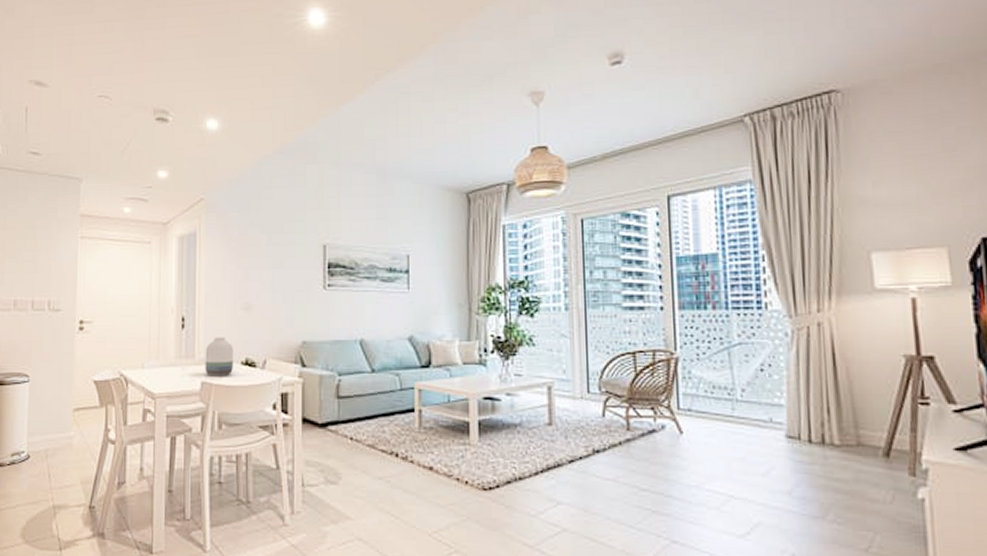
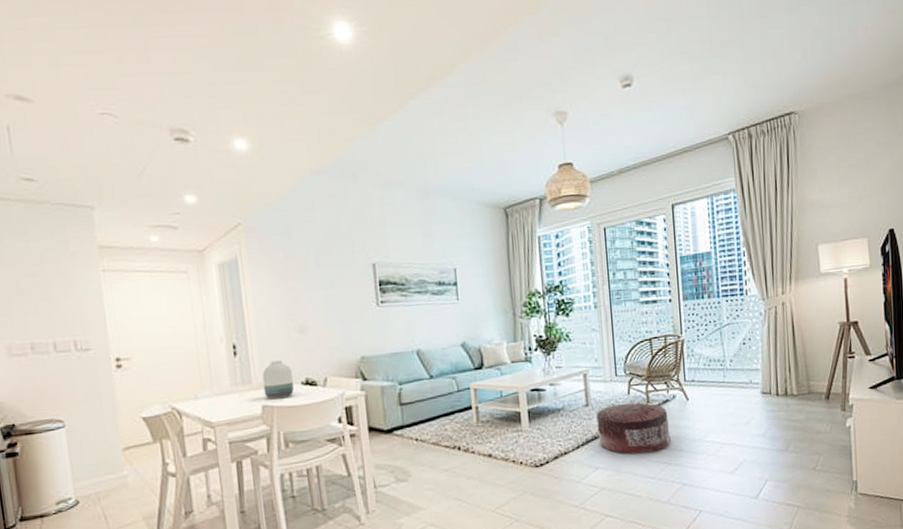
pouf: none [561,426,657,493] -> present [596,402,671,454]

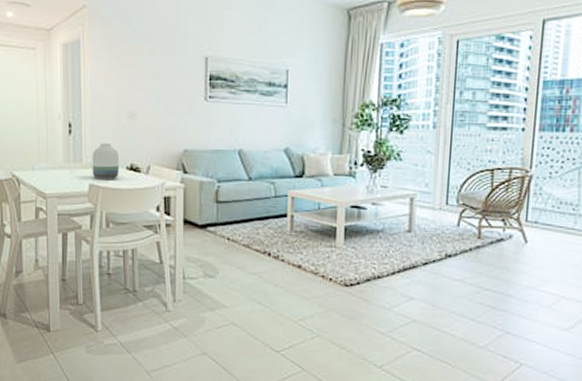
pouf: present [596,402,671,454] -> none [417,234,500,292]

